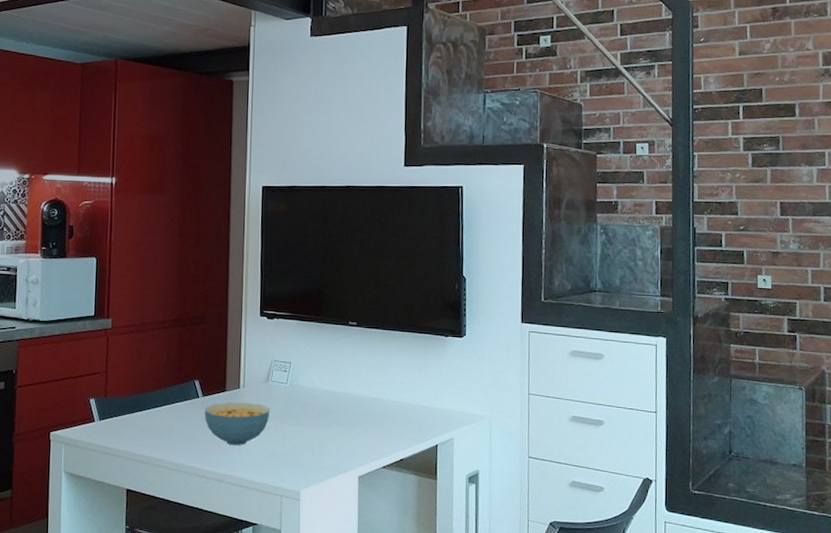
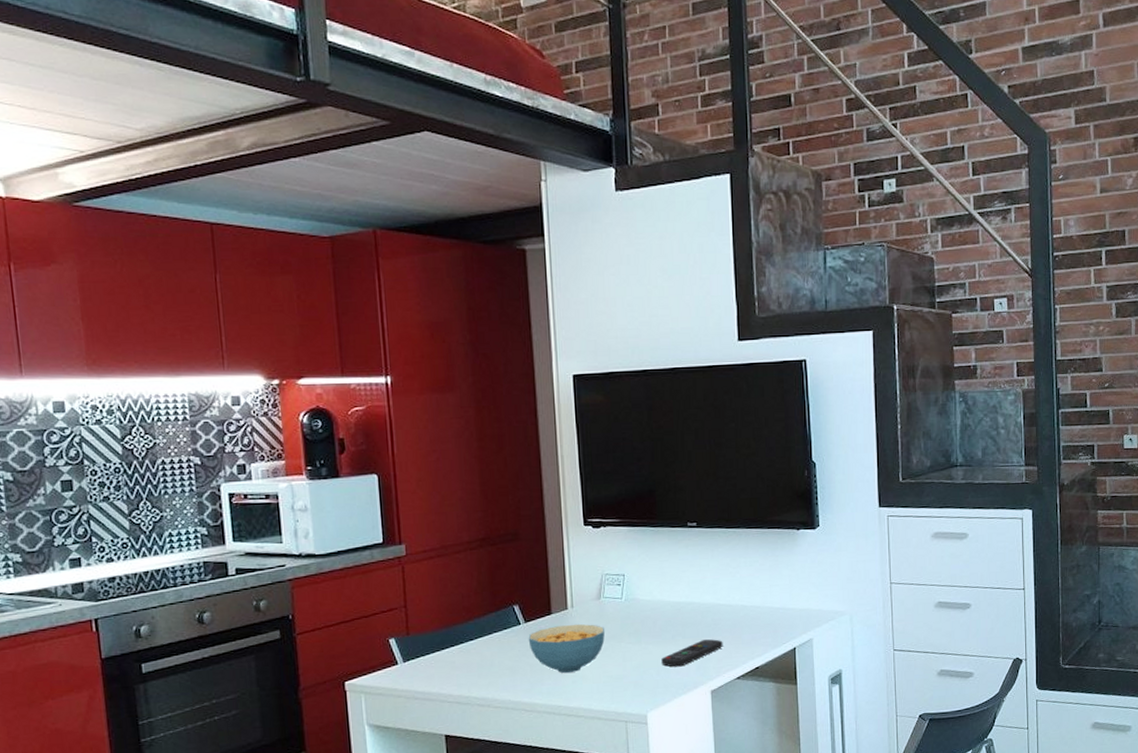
remote control: none [317,428,373,451] -> present [661,639,723,667]

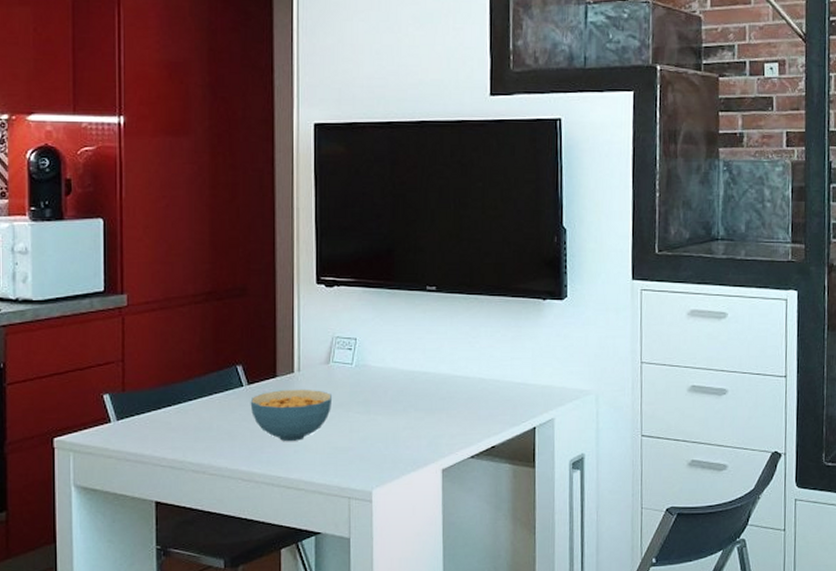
remote control: present [661,639,723,667] -> none [391,413,458,442]

